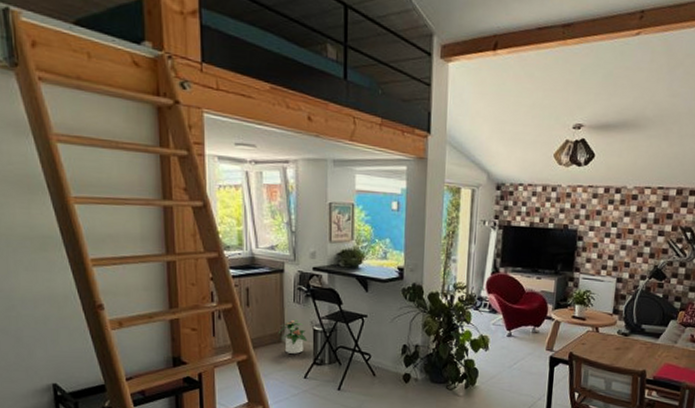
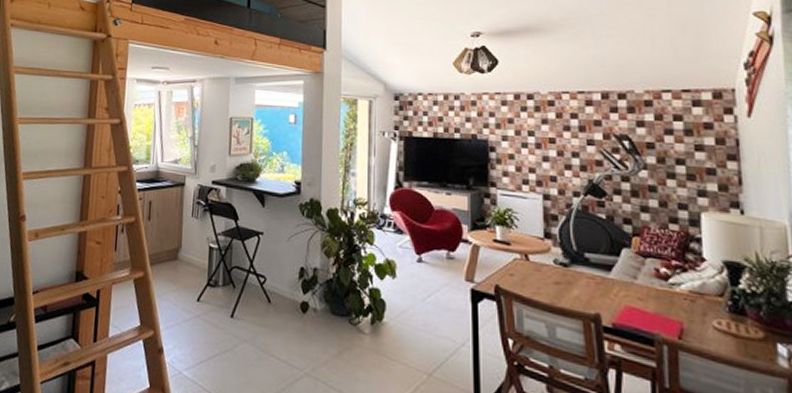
potted plant: present [278,319,308,354] -> none [174,235,203,273]

